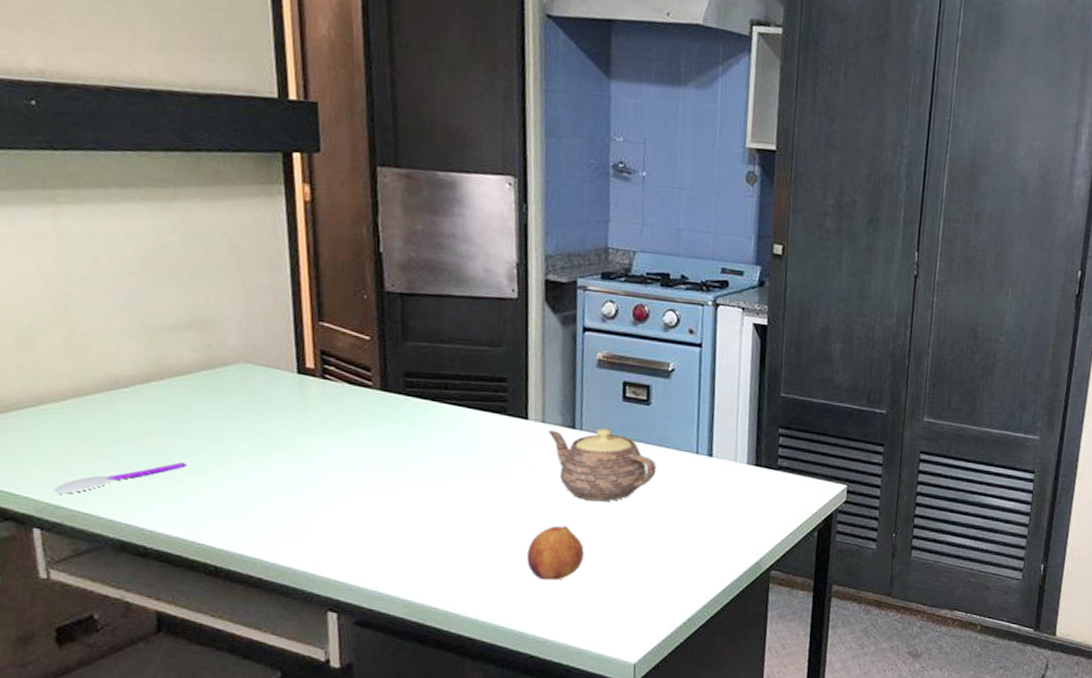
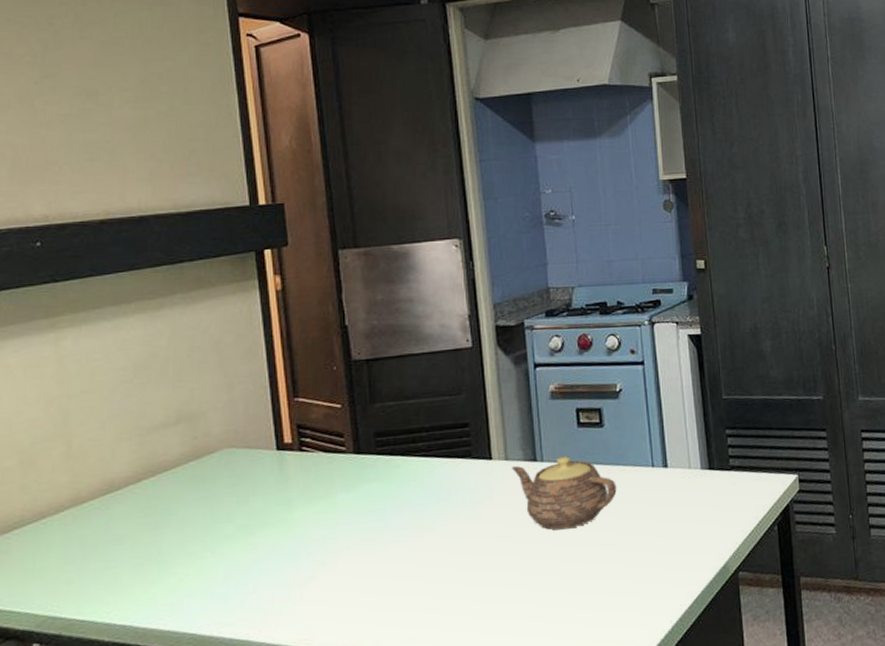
spoon: present [53,462,187,494] -> none [52,554,177,605]
fruit: present [527,525,584,581] -> none [503,558,558,618]

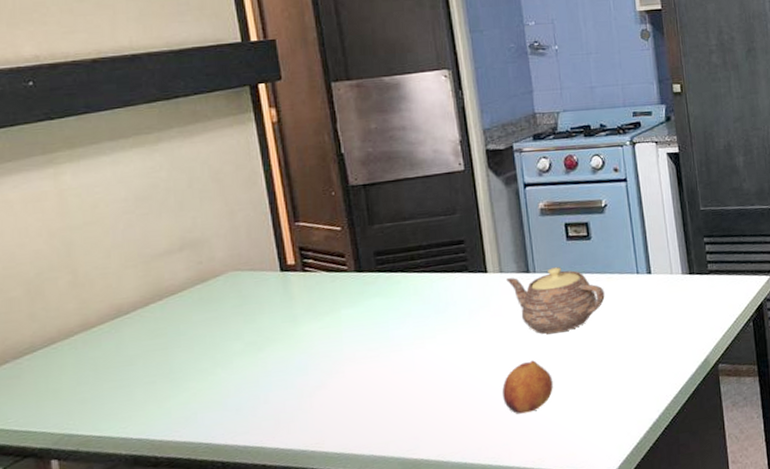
fruit: none [503,558,558,618] -> present [502,360,553,414]

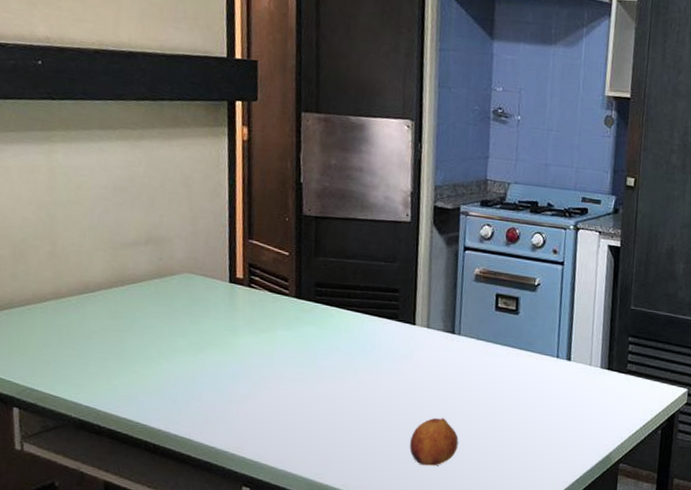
teapot: present [506,267,605,334] -> none [432,334,523,398]

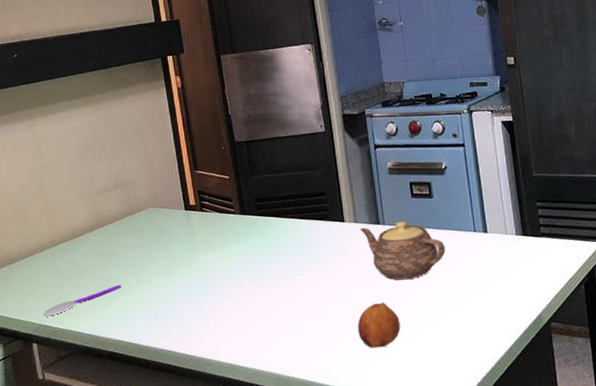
spoon: none [31,355,137,380] -> present [43,285,122,317]
teapot: none [432,334,523,398] -> present [360,221,445,280]

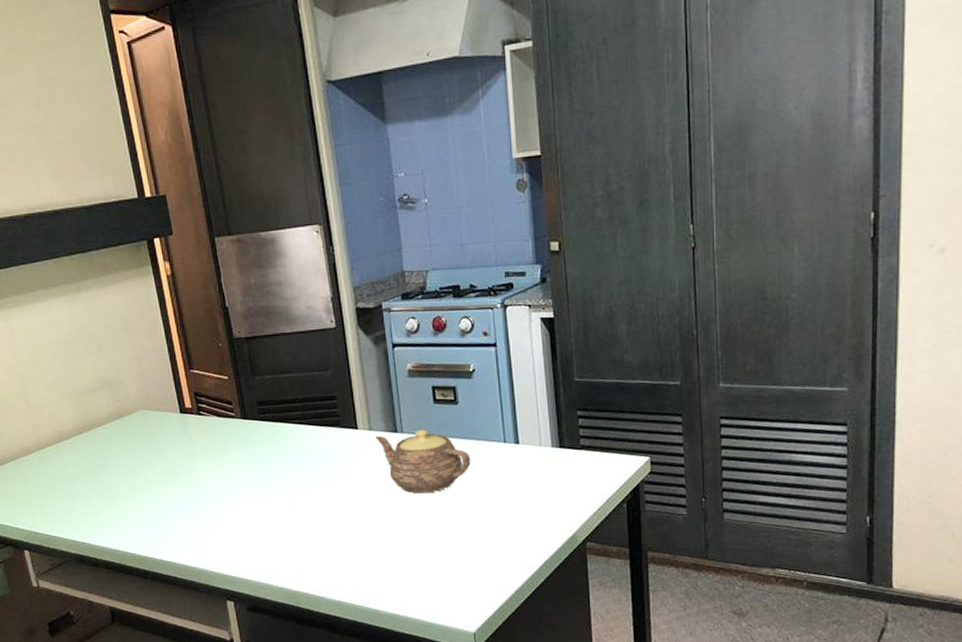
spoon: present [43,285,122,317] -> none [32,492,115,523]
fruit: present [358,302,400,348] -> none [372,516,419,564]

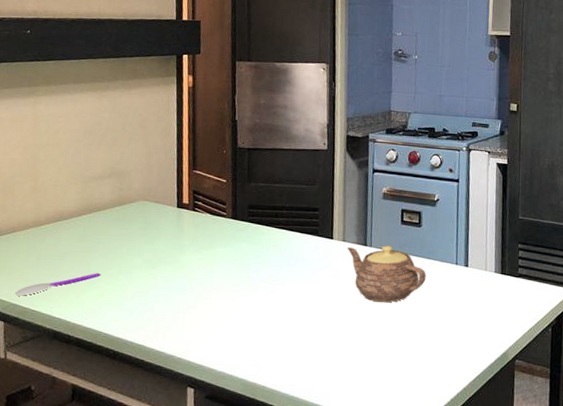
spoon: none [32,492,115,523] -> present [14,273,101,296]

